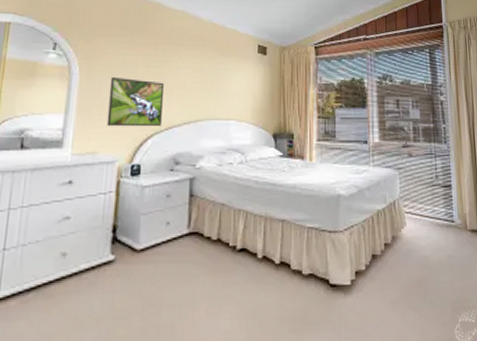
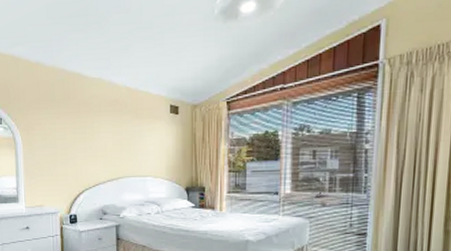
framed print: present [106,76,165,127] -> none [46,143,91,185]

